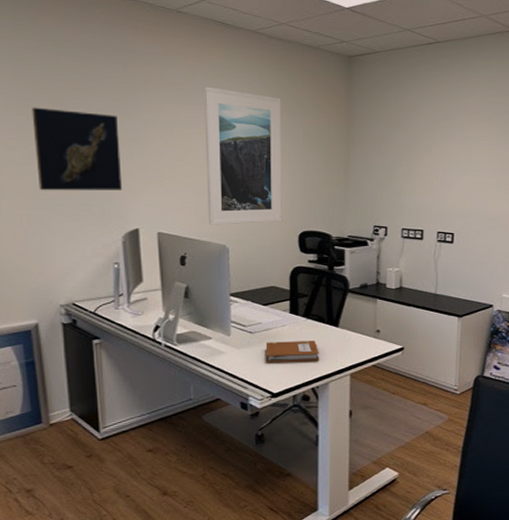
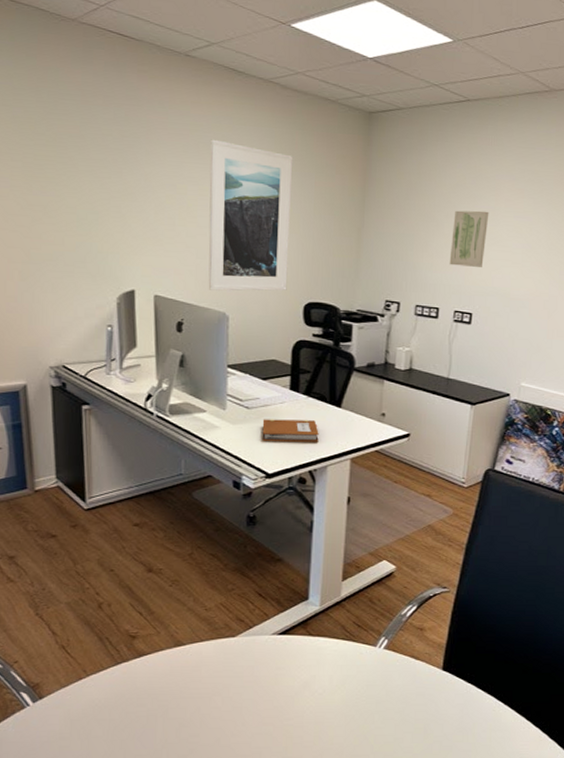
map: present [32,107,122,191] -> none [28,153,119,248]
wall art: none [430,140,463,191] -> present [449,210,489,267]

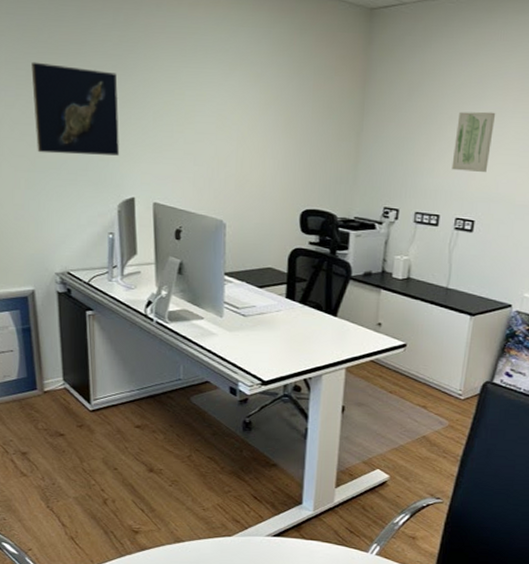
map: none [28,153,119,248] -> present [31,62,119,156]
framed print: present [208,139,292,291] -> none [205,42,290,199]
notebook: present [262,419,319,442] -> none [258,327,314,351]

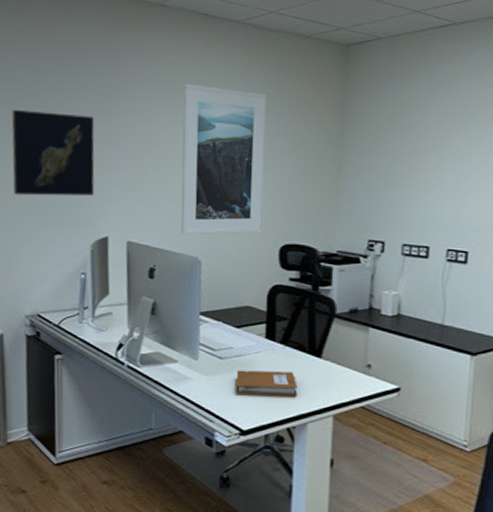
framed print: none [205,42,290,199] -> present [180,84,266,235]
notebook: none [258,327,314,351] -> present [236,370,298,396]
wall art: present [451,111,496,172] -> none [439,139,483,200]

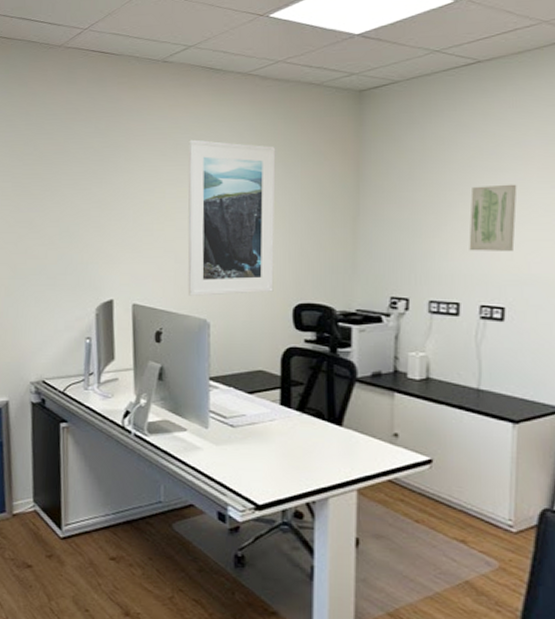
map: present [12,109,95,196] -> none [16,173,99,260]
notebook: present [236,370,298,396] -> none [249,439,317,468]
wall art: none [439,139,483,200] -> present [469,184,517,251]

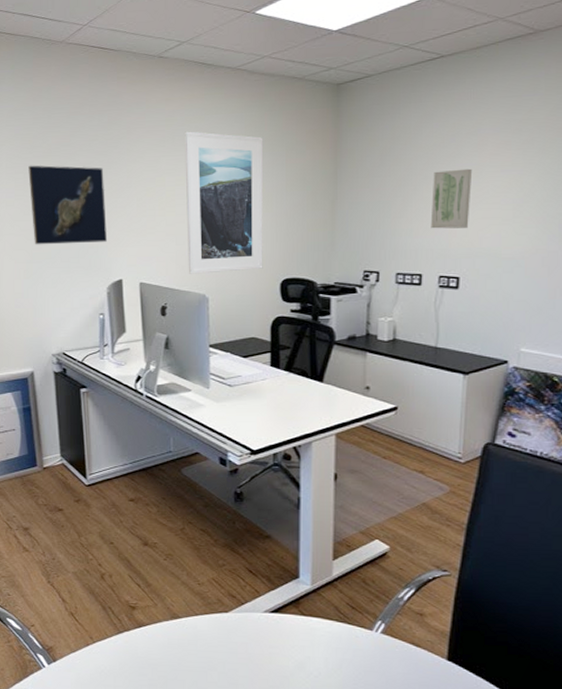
map: none [16,173,99,260] -> present [28,165,107,245]

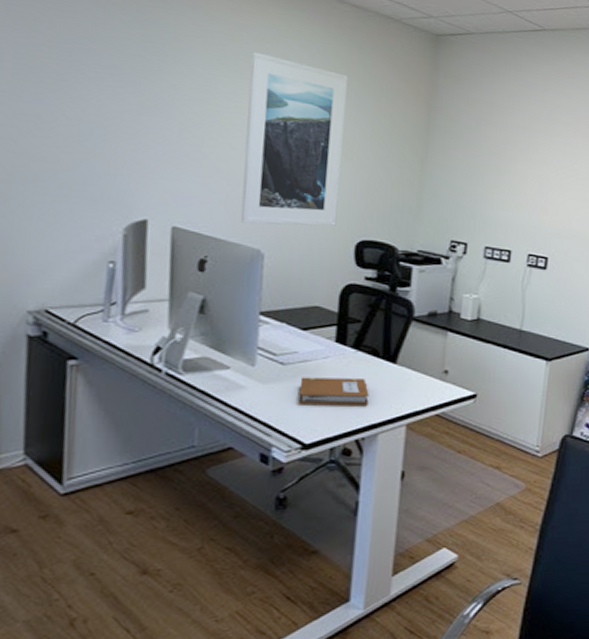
map: present [28,165,107,245] -> none [17,53,135,170]
notebook: none [245,396,302,418] -> present [298,377,369,405]
wall art: present [430,168,473,229] -> none [523,144,566,207]

